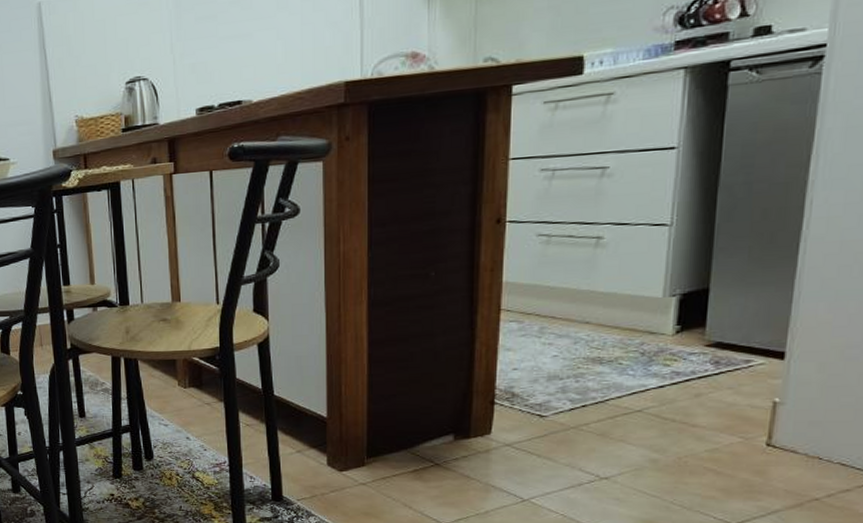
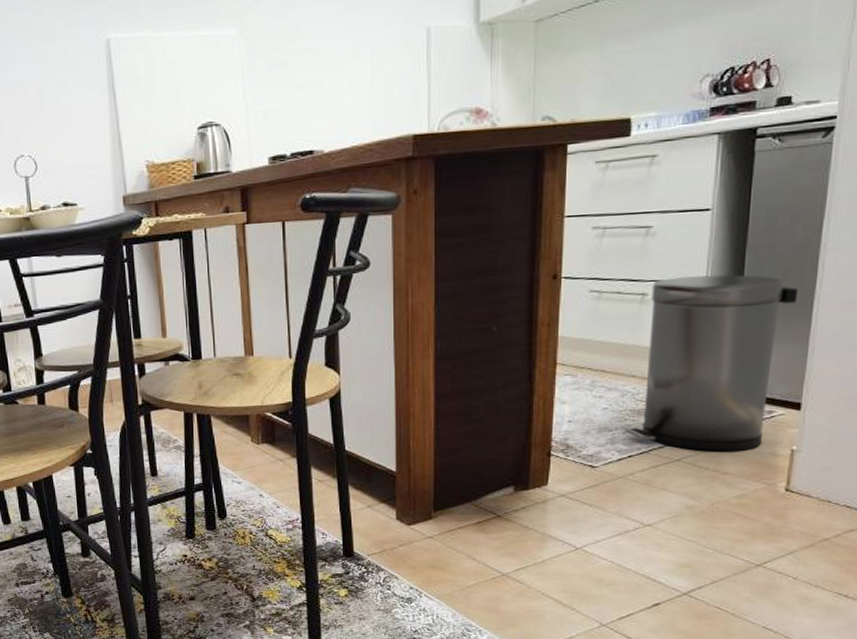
pedal bin: none [577,216,782,404] -> present [625,274,799,453]

